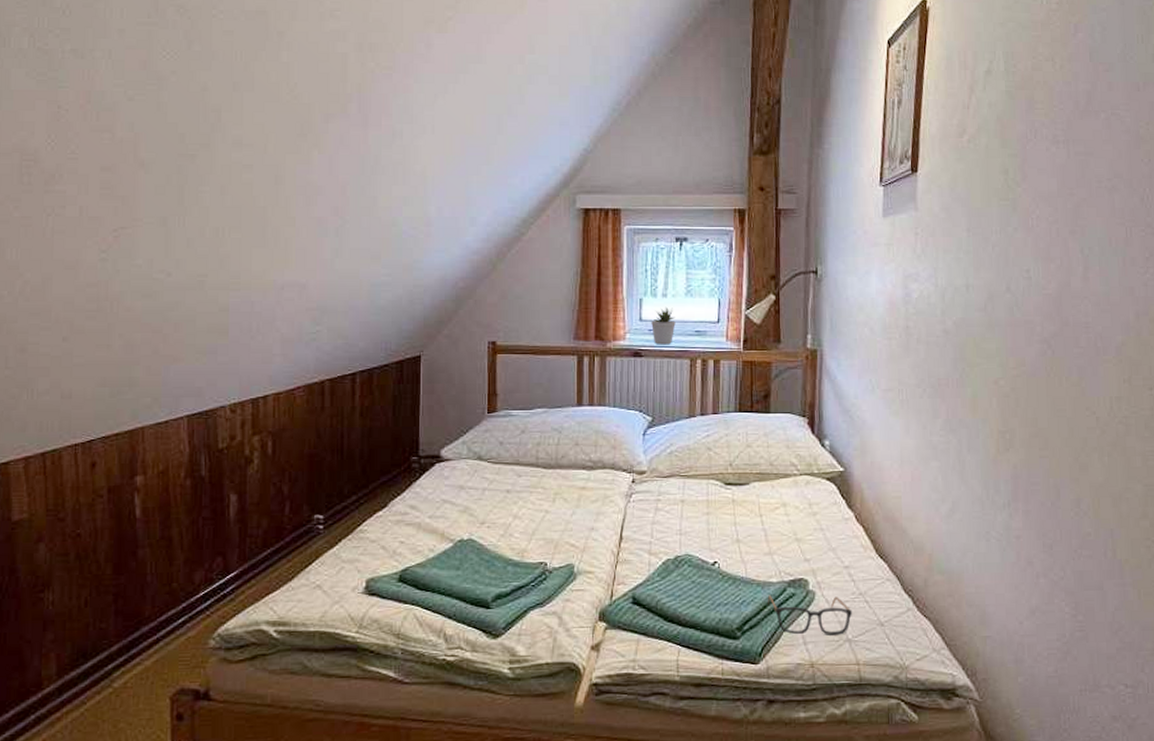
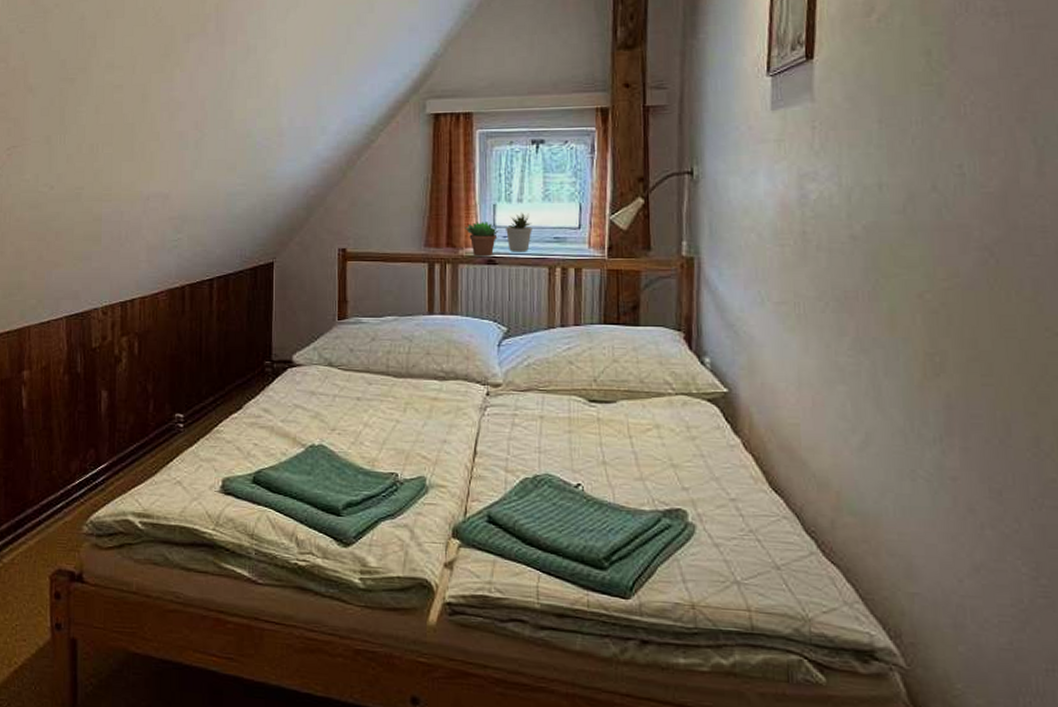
succulent plant: none [613,316,645,349] -> present [465,222,499,257]
eyeglasses: present [767,595,852,635] -> none [638,524,741,576]

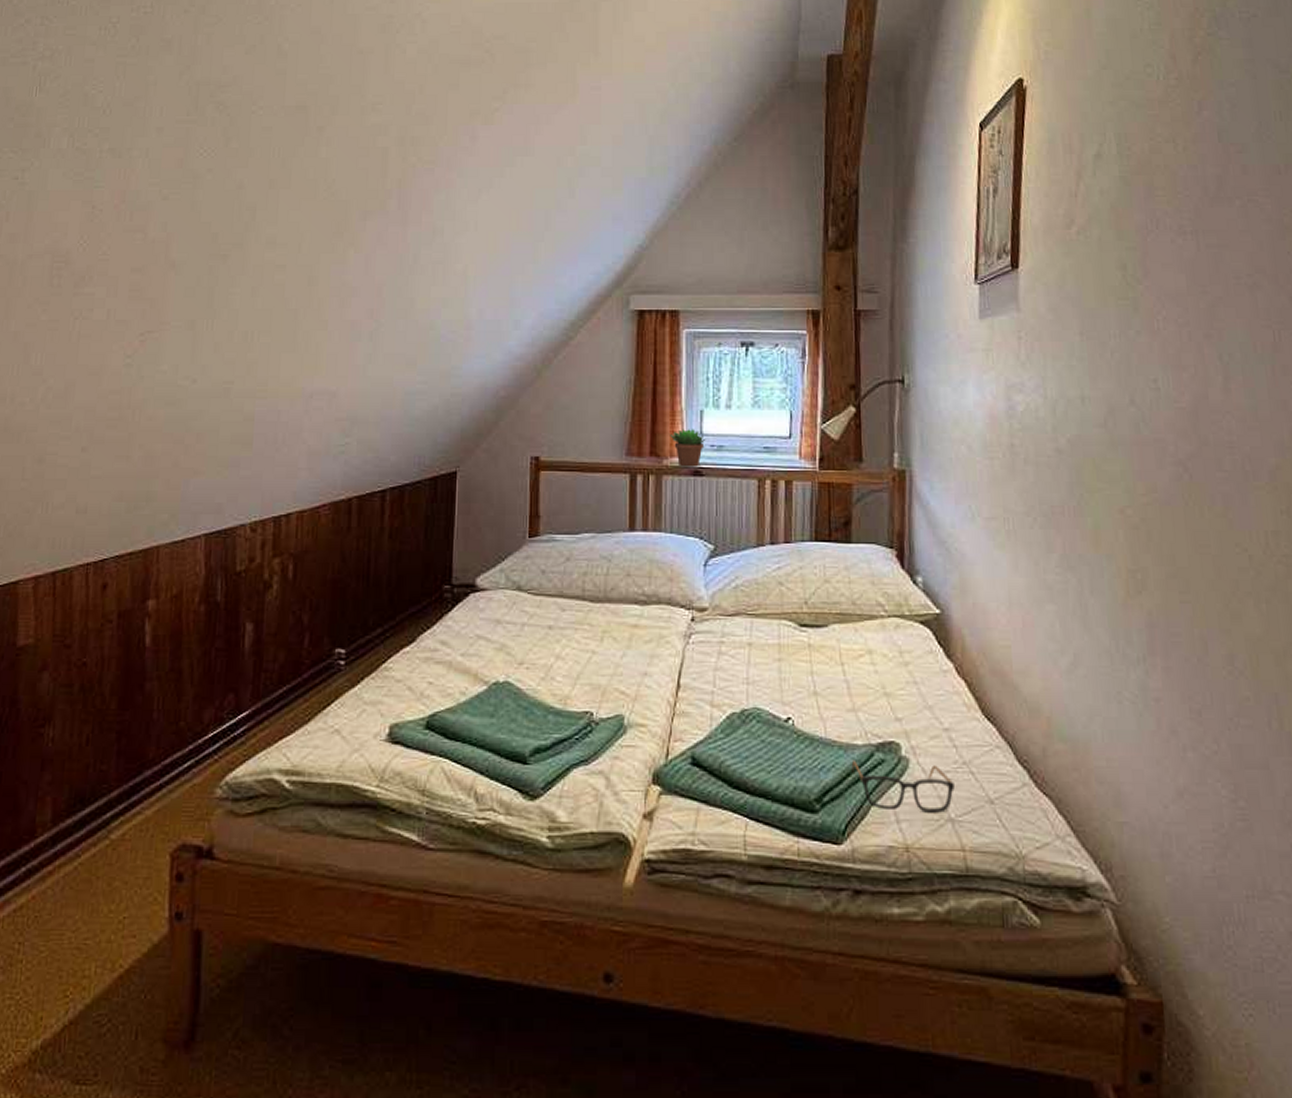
potted plant: present [506,212,532,252] -> none [713,419,741,463]
eyeglasses: none [638,524,741,576] -> present [851,760,955,813]

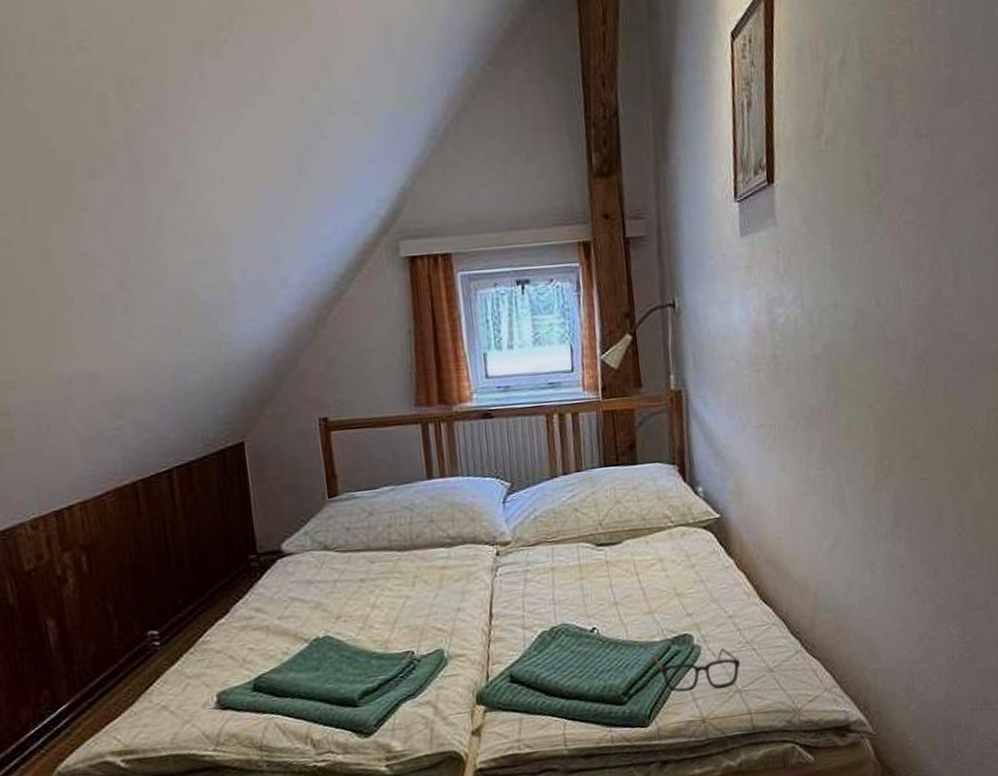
succulent plant: present [670,429,706,467] -> none [456,373,492,412]

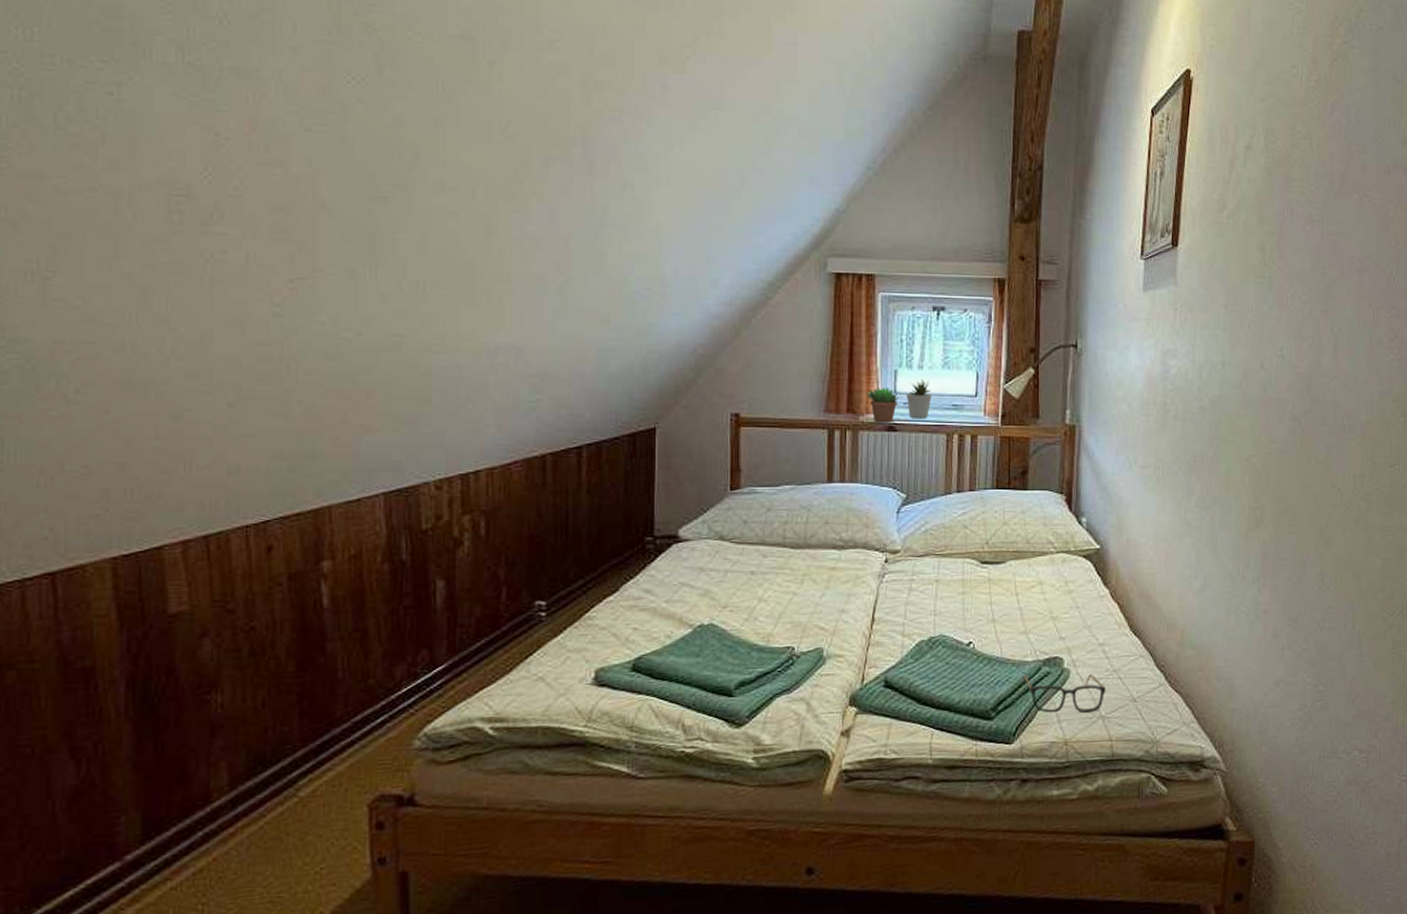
succulent plant: none [456,373,492,412] -> present [866,388,900,423]
potted plant: none [499,359,526,403] -> present [906,379,932,419]

